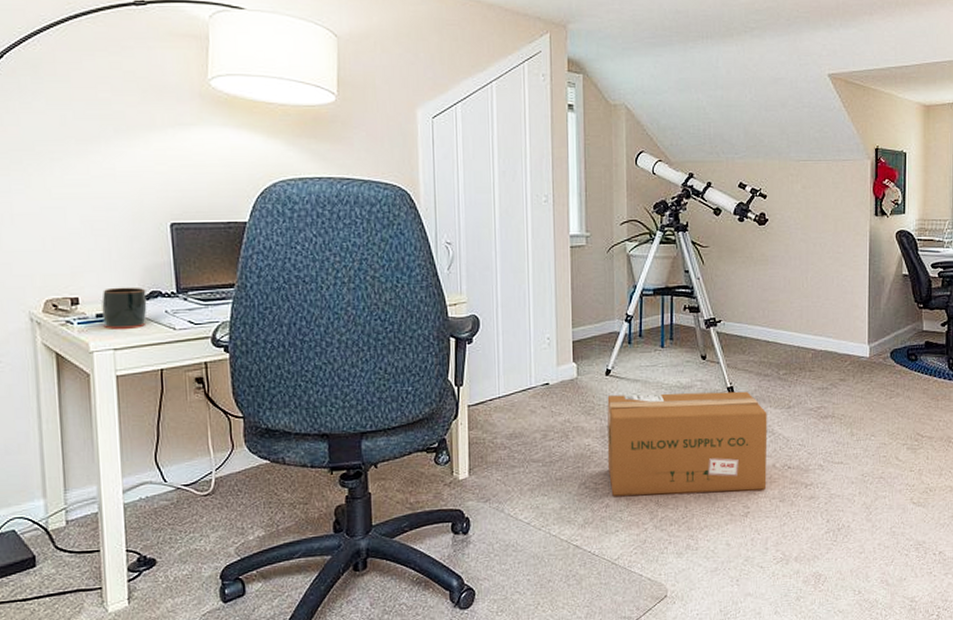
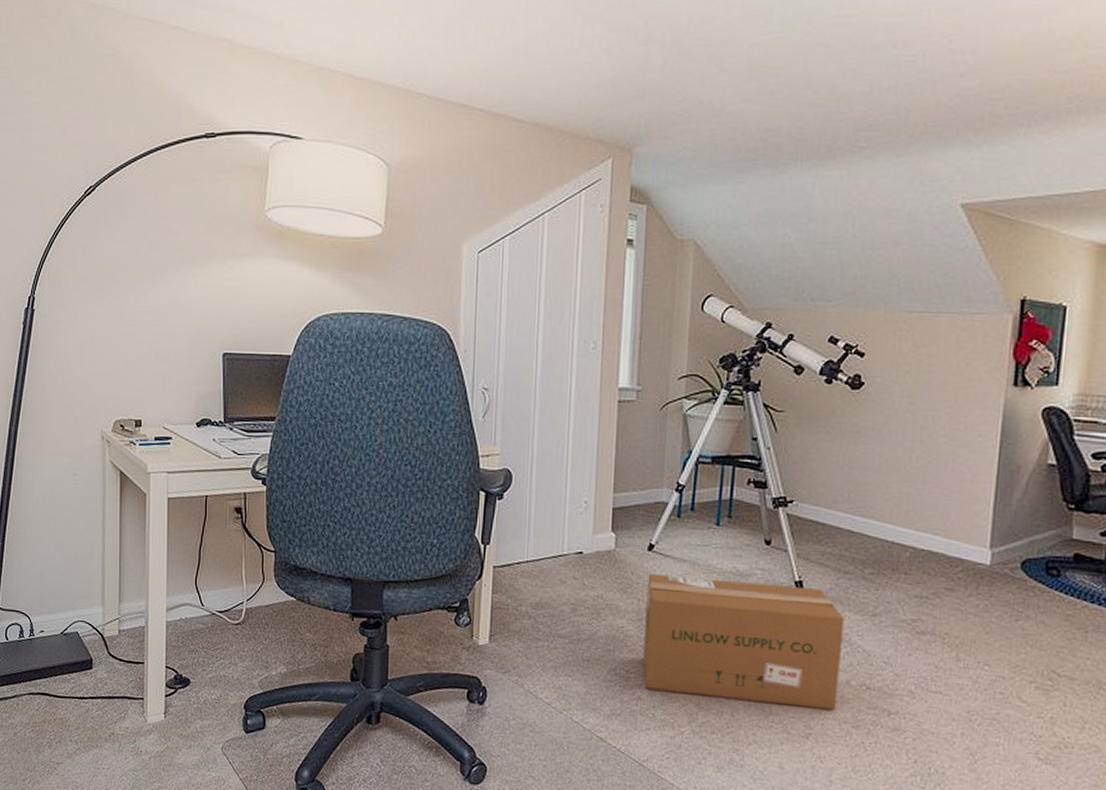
mug: present [101,287,147,329] -> none [160,412,198,454]

